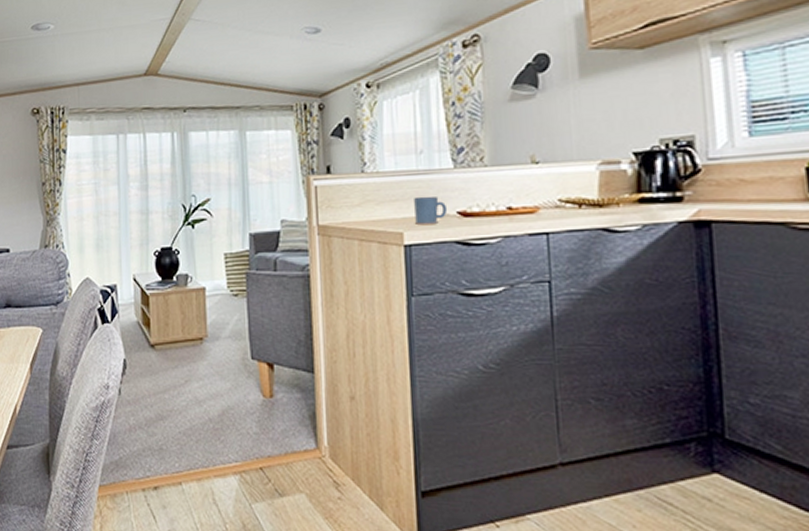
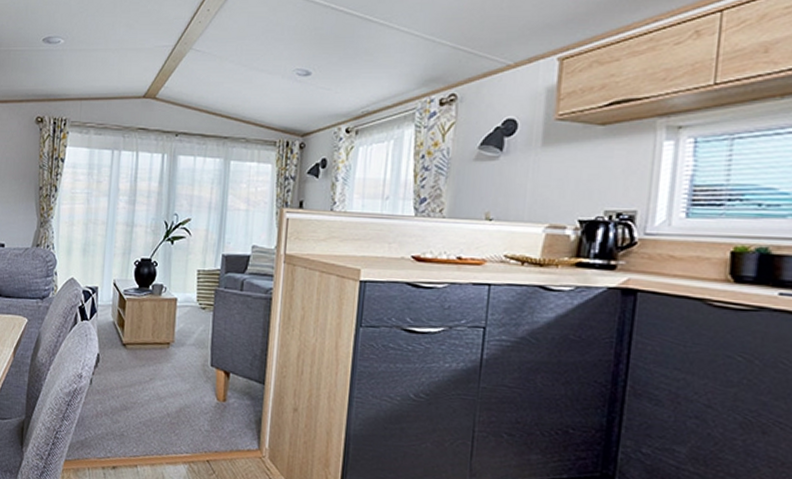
mug: present [414,196,448,226] -> none [373,238,404,266]

